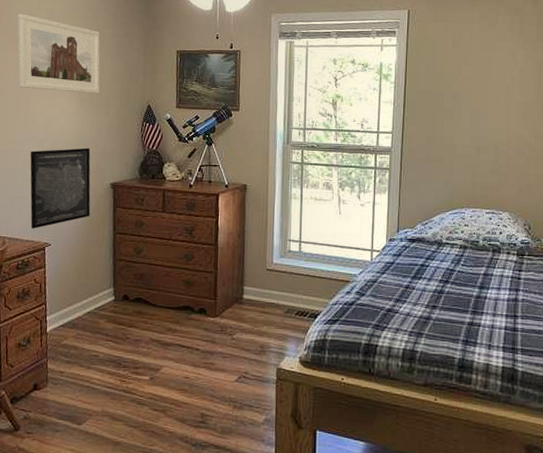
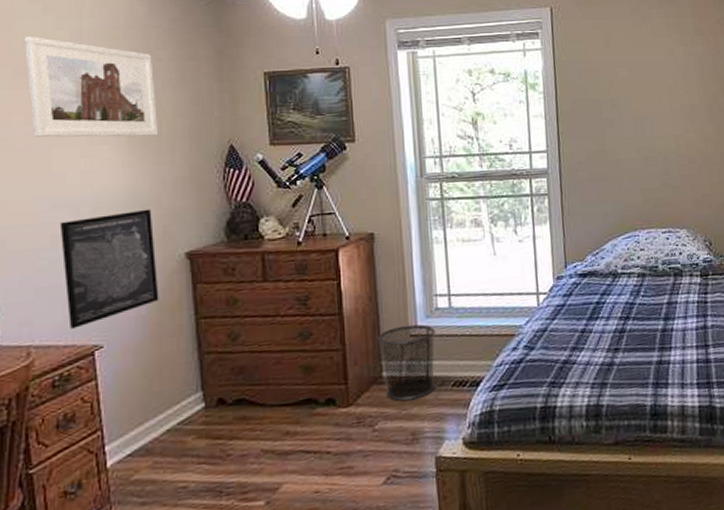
waste bin: none [242,260,286,321] -> present [378,324,436,401]

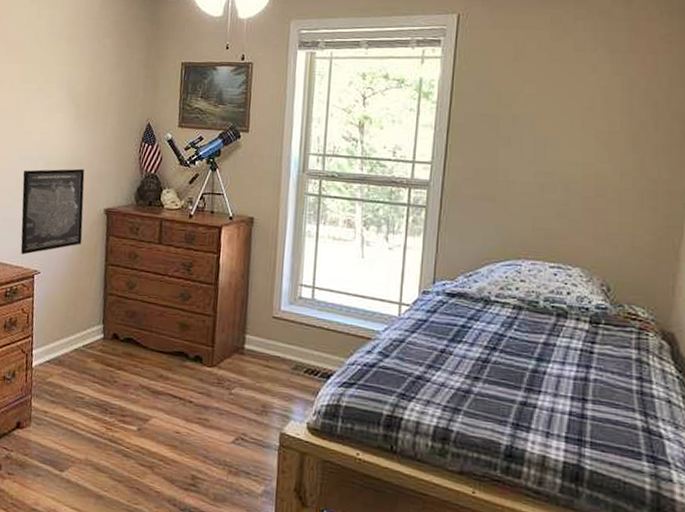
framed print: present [23,35,159,138] -> none [14,21,100,109]
waste bin: present [378,324,436,401] -> none [244,306,296,376]

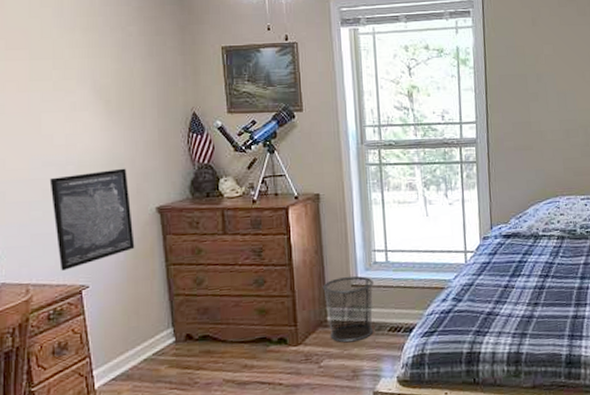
waste bin: none [244,306,296,376] -> present [323,276,374,343]

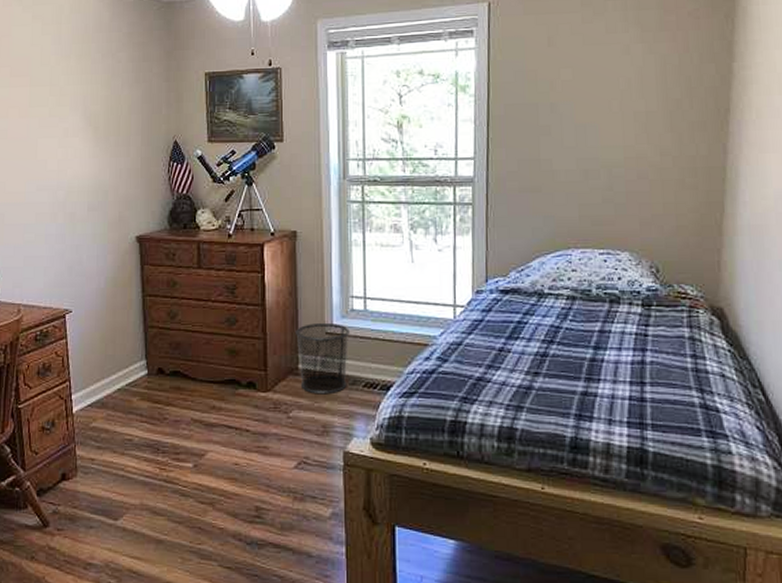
wall art: present [49,168,135,271] -> none [42,195,115,294]

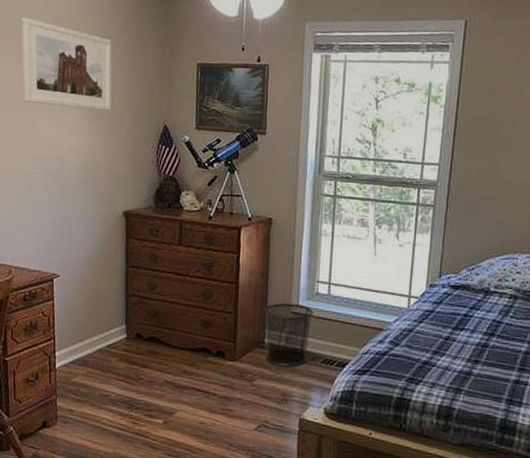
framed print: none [18,40,118,131] -> present [21,17,112,110]

